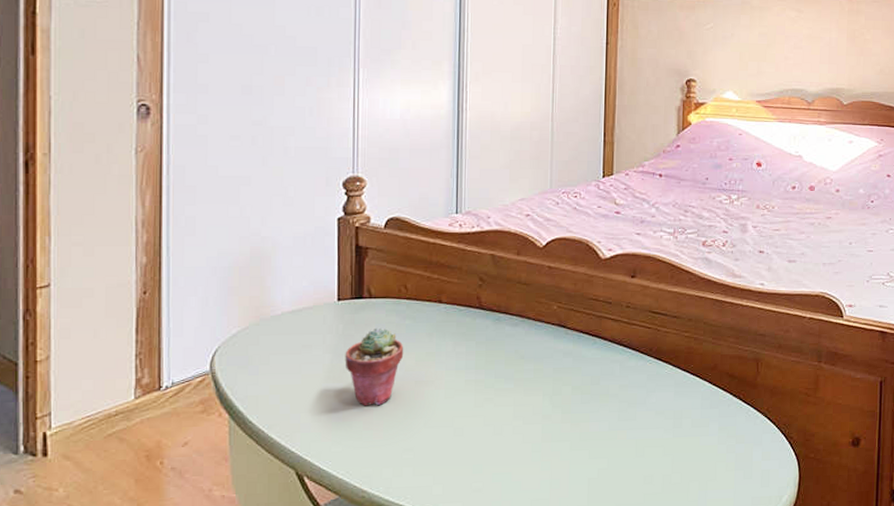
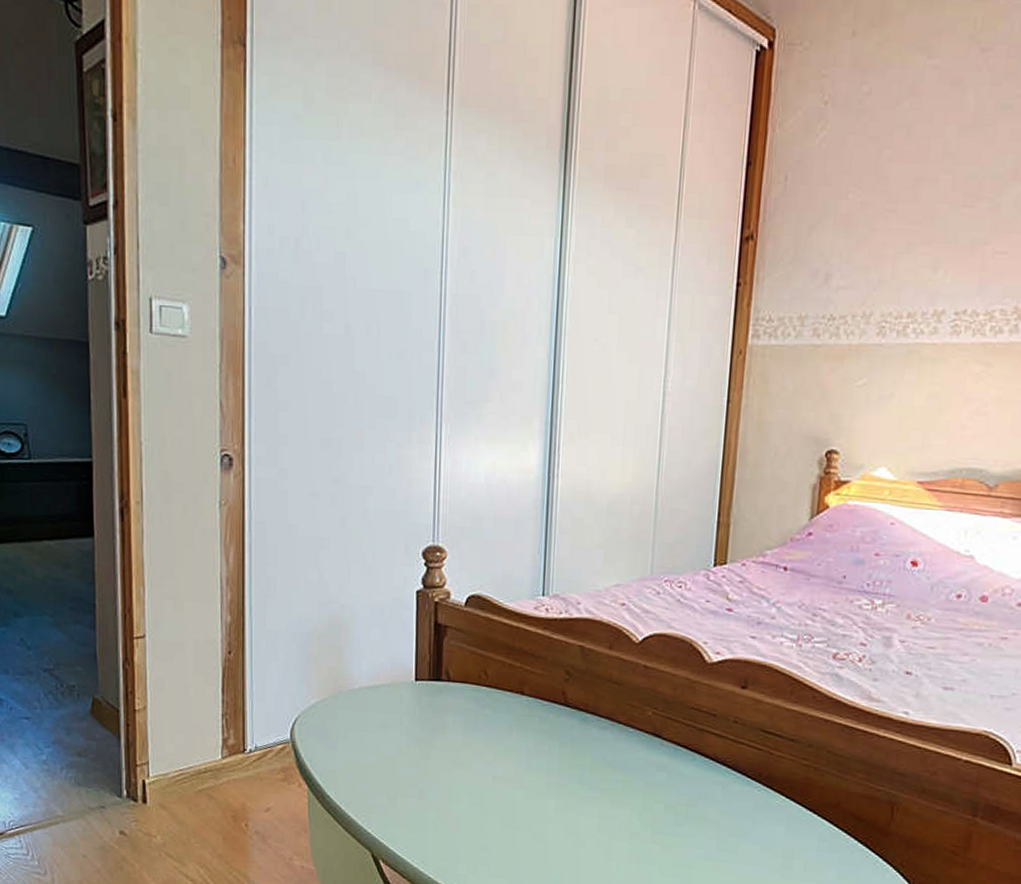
potted succulent: present [345,327,404,406] -> none [421,714,483,797]

